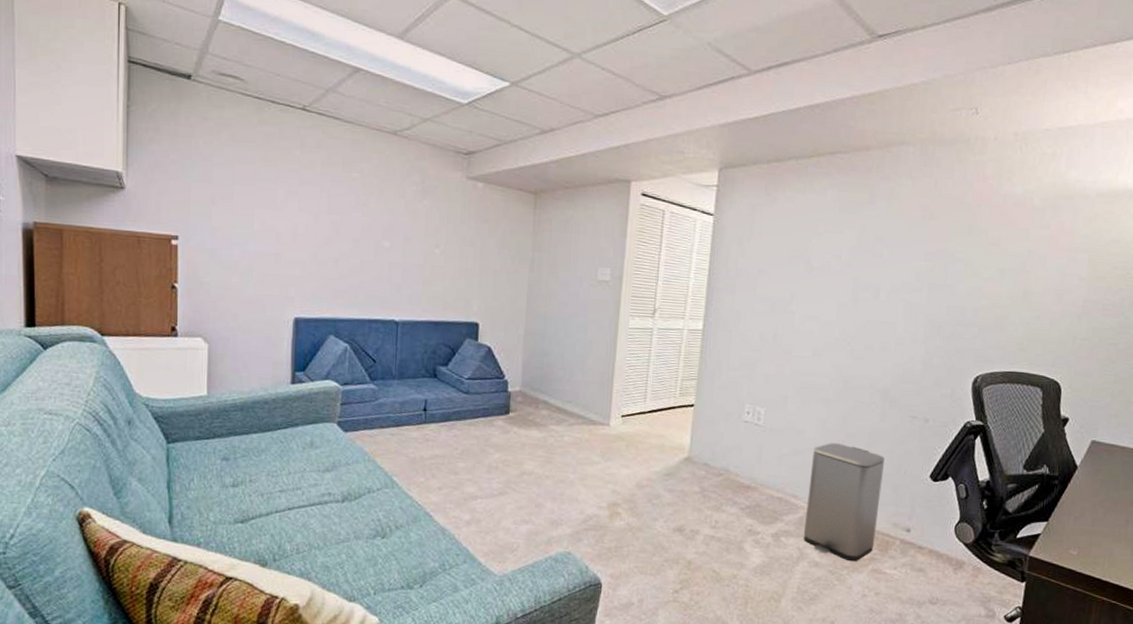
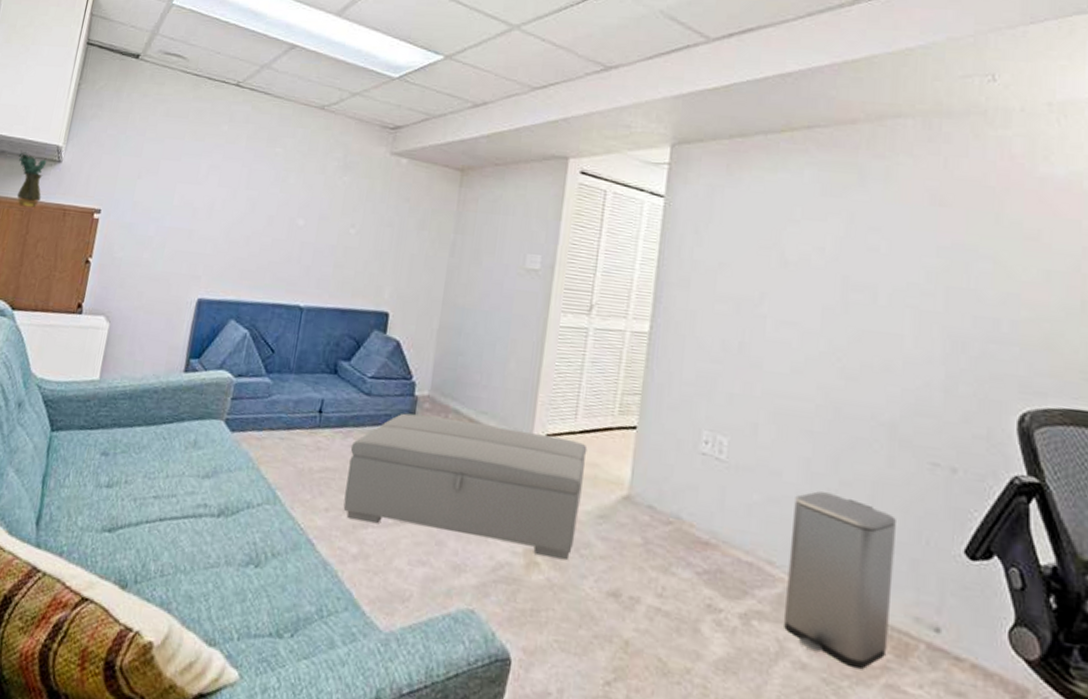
vase: none [74,177,109,235] -> present [16,150,47,208]
ottoman: none [454,406,655,508] -> present [343,413,588,559]

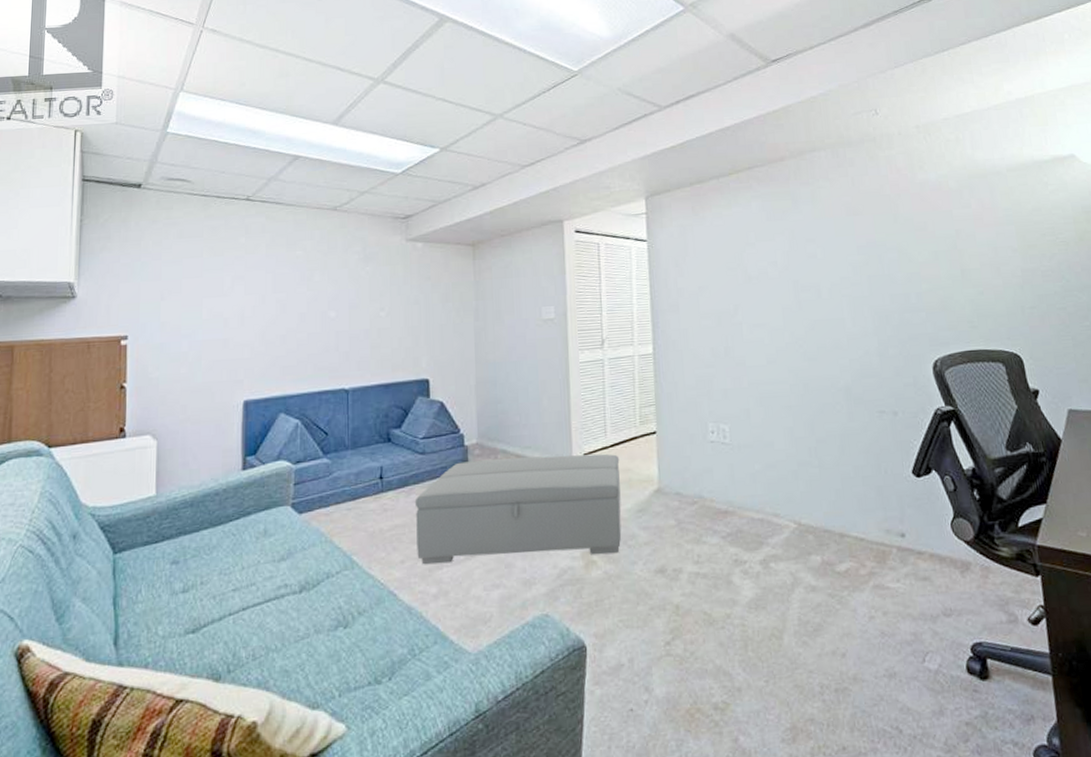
vase: present [16,150,47,208] -> none [27,293,60,347]
pedal bin: present [784,491,896,669] -> none [786,451,871,579]

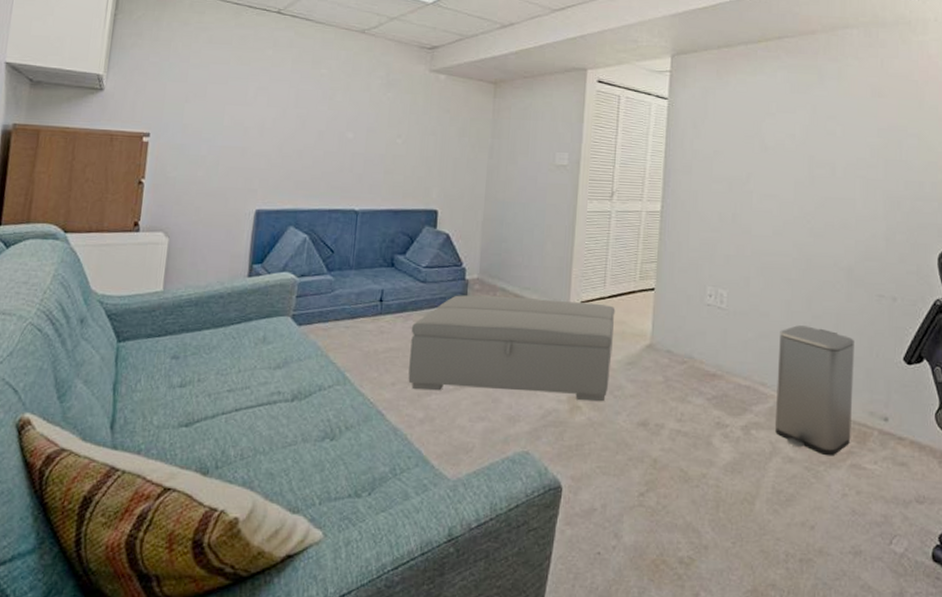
pedal bin: none [786,451,871,579] -> present [775,325,854,455]

